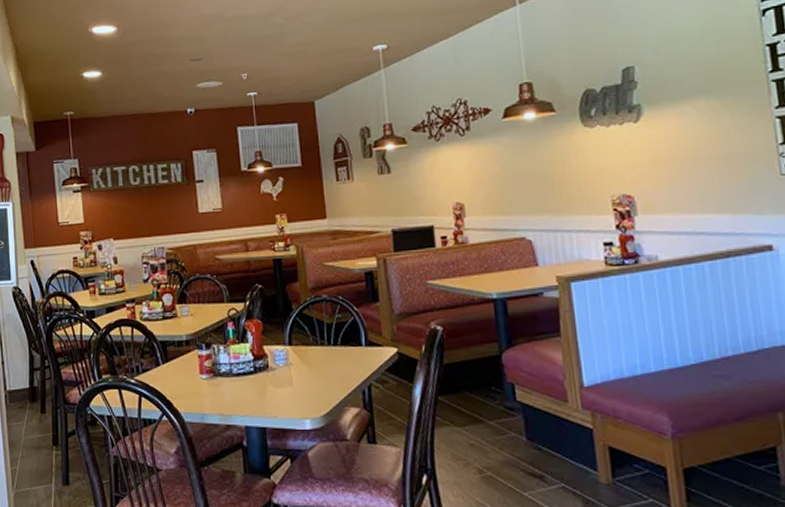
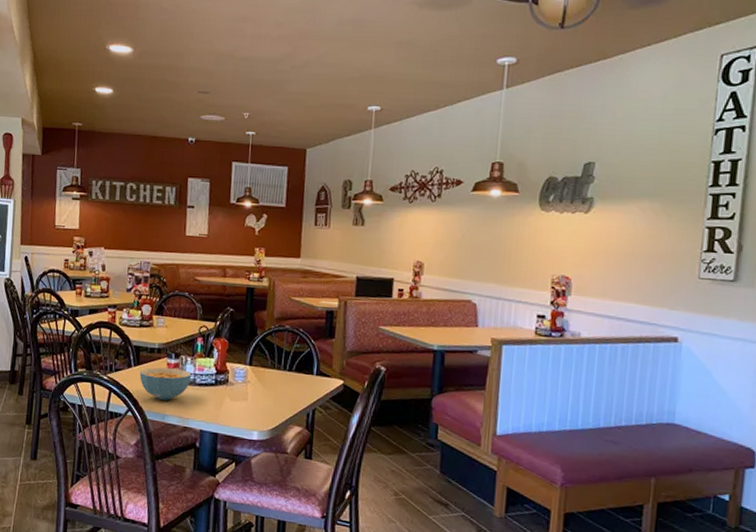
cereal bowl: none [169,360,227,398] -> present [139,367,192,400]

